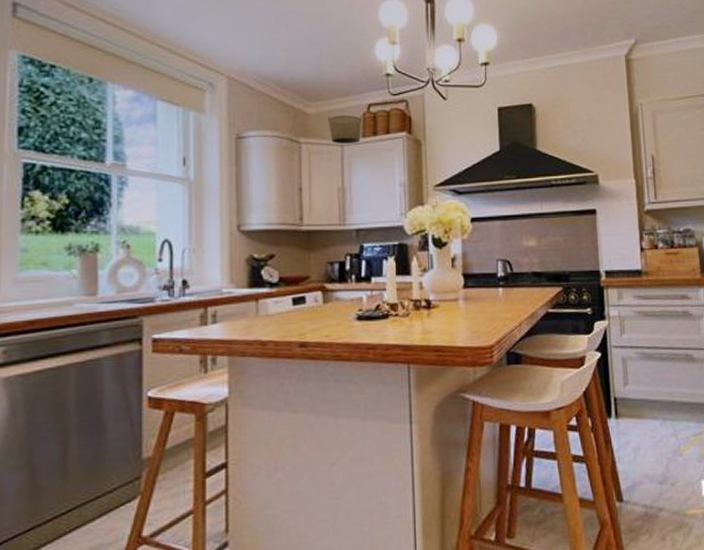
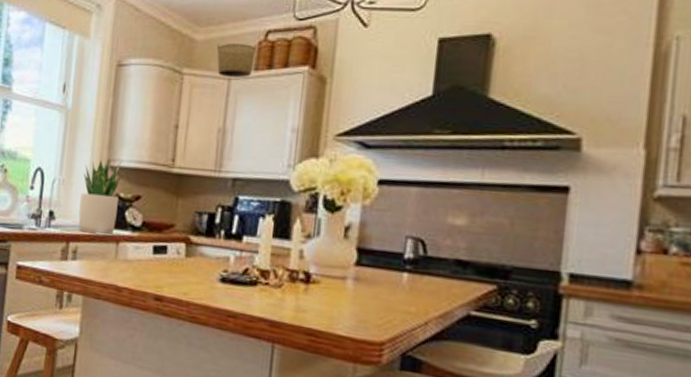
planter: none [214,224,254,296] -> present [78,159,122,235]

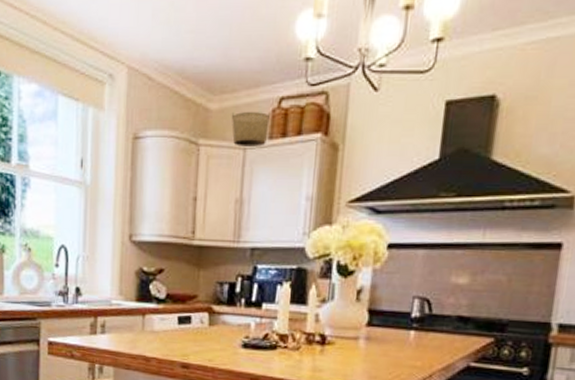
planter: present [78,159,122,235] -> none [104,234,145,308]

